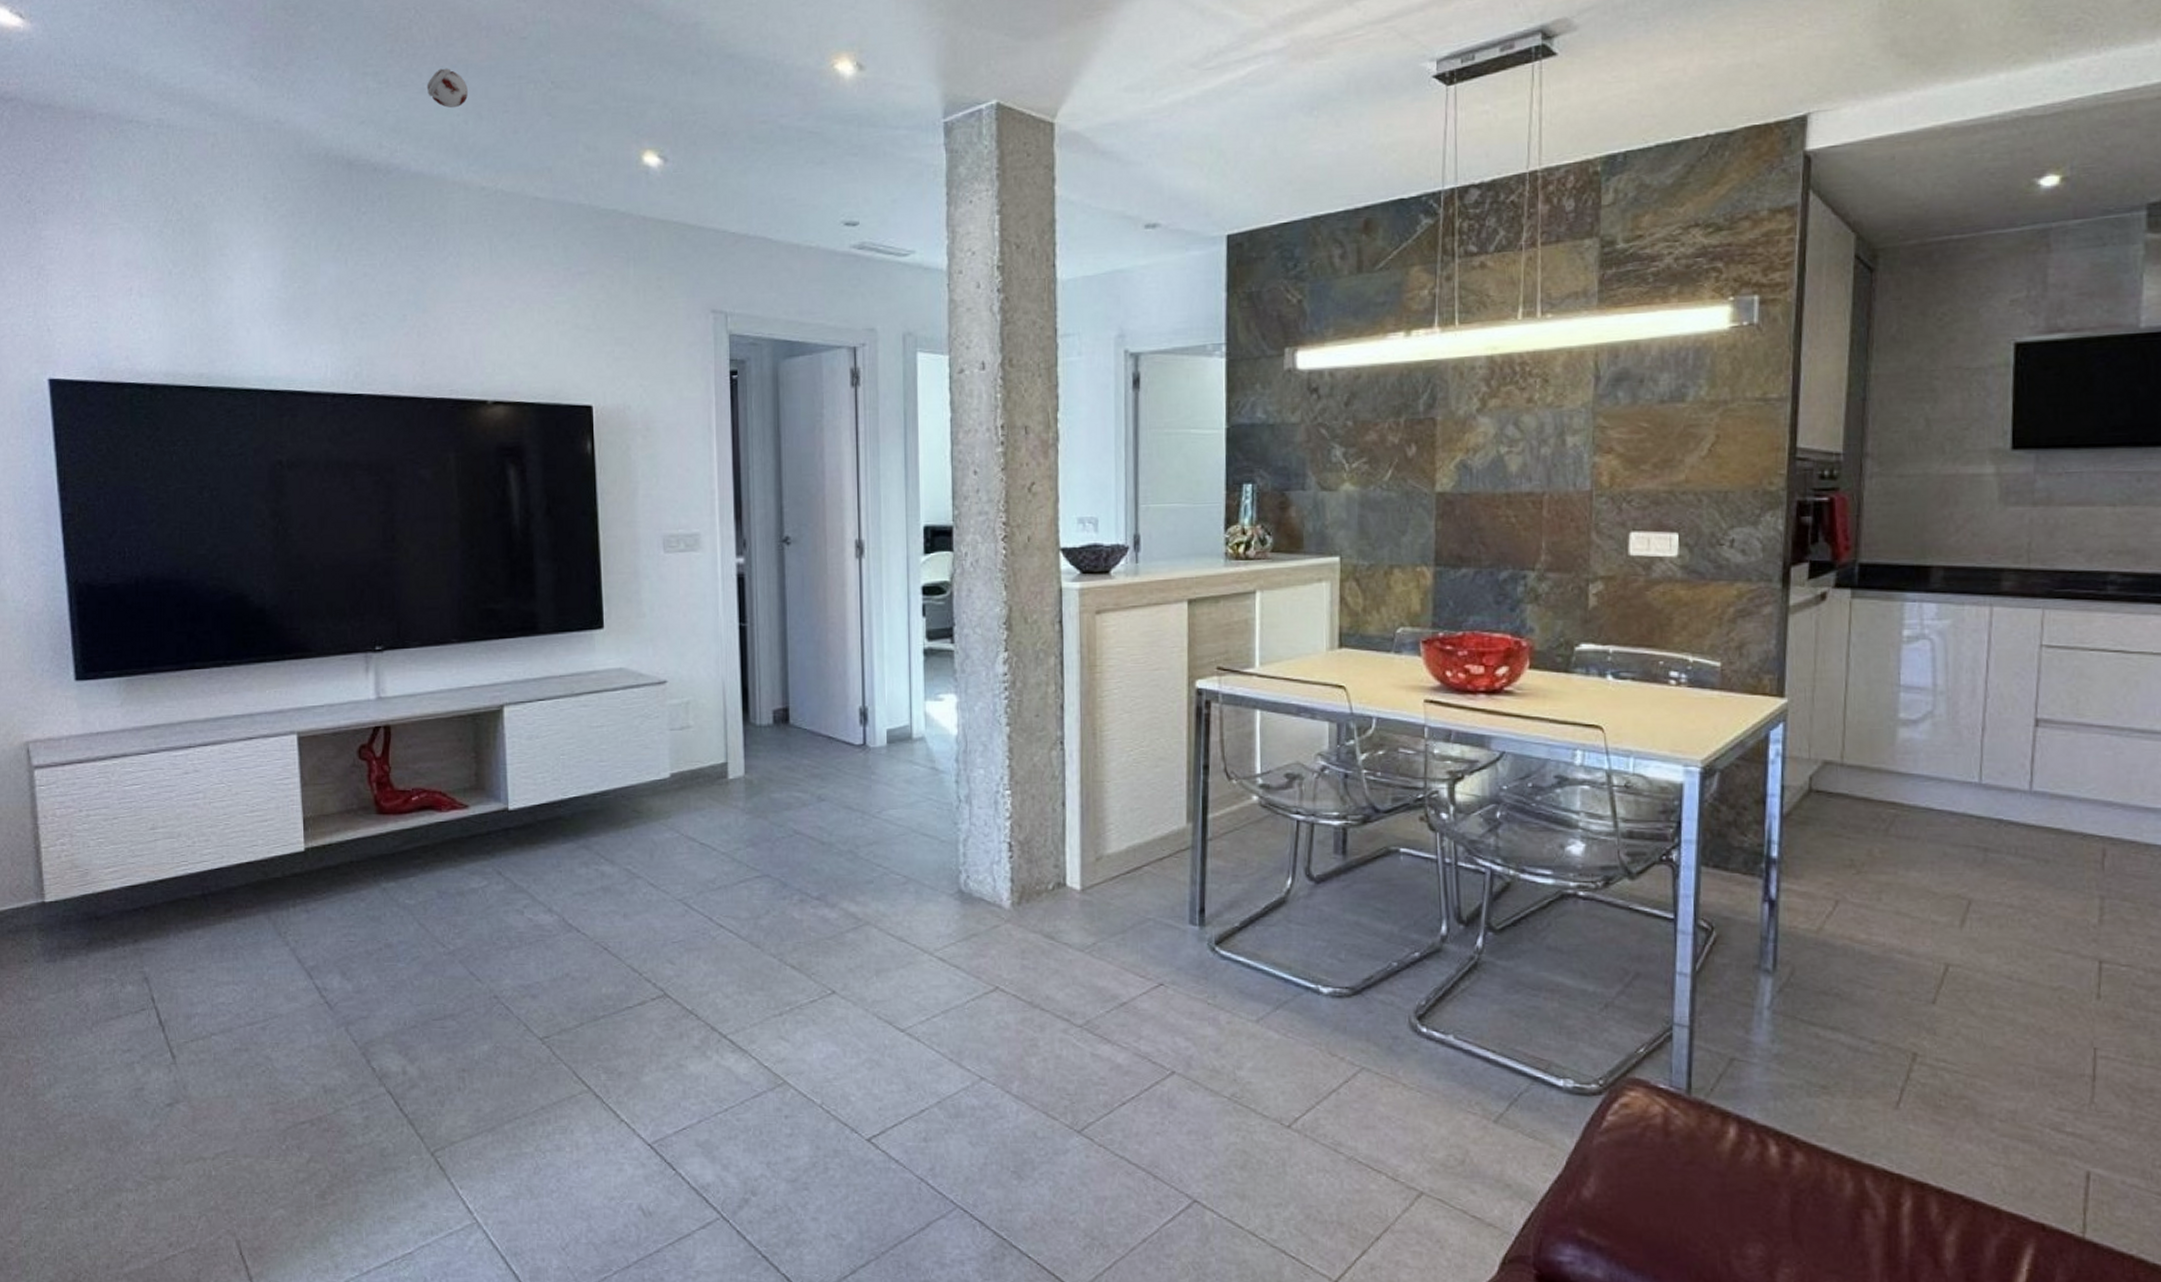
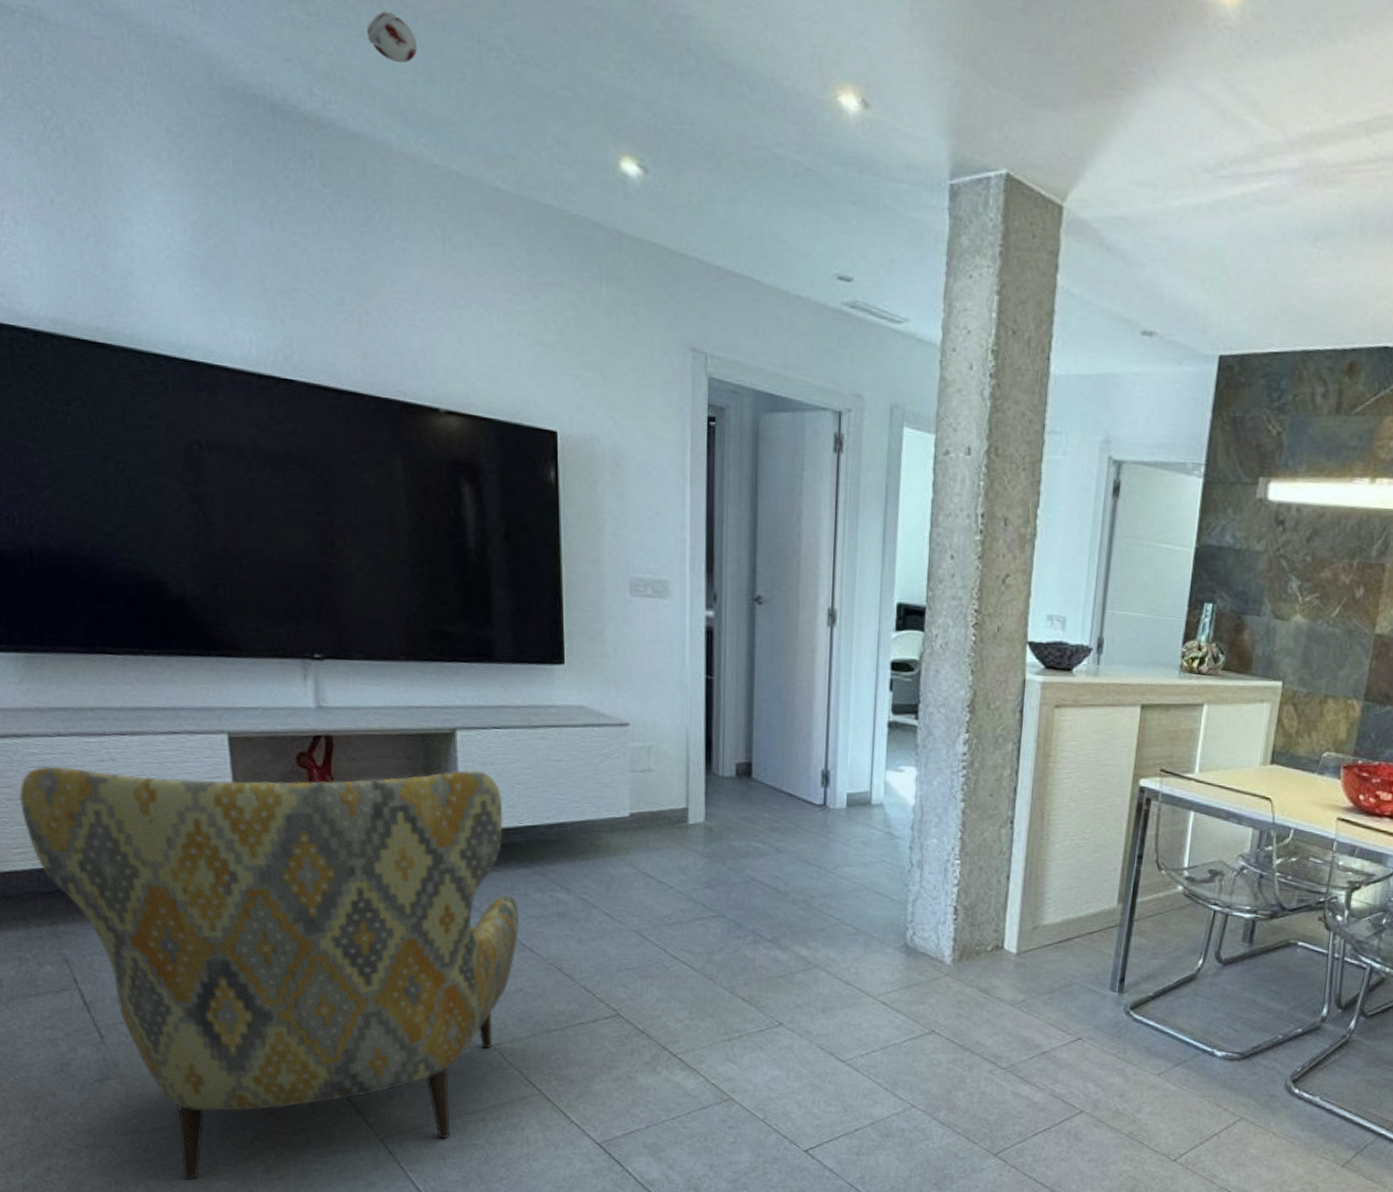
armchair: none [114,745,566,1210] -> present [19,765,520,1180]

